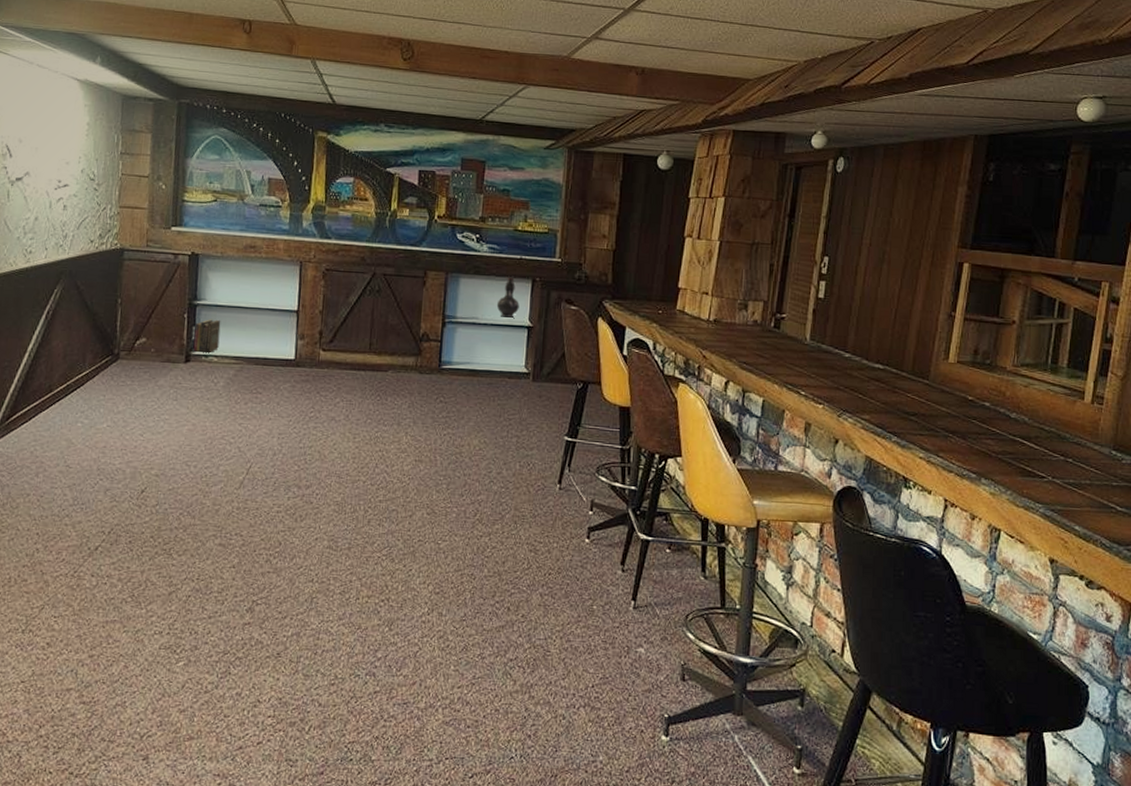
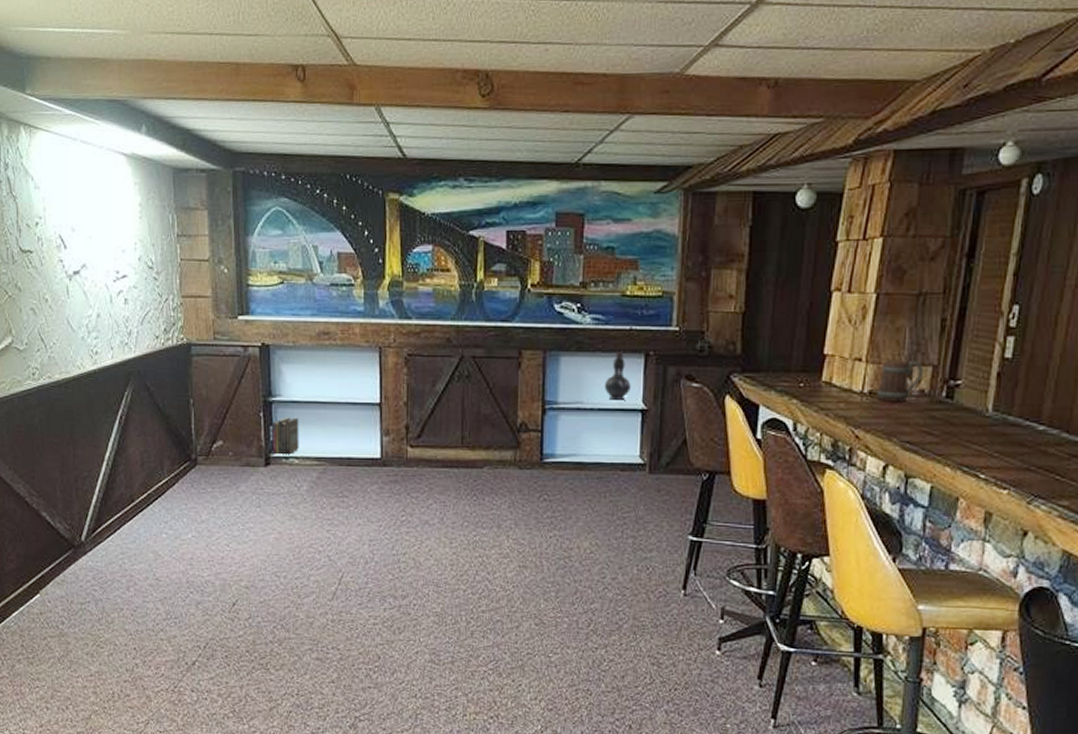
beer mug: none [721,295,756,330] -> present [877,360,923,402]

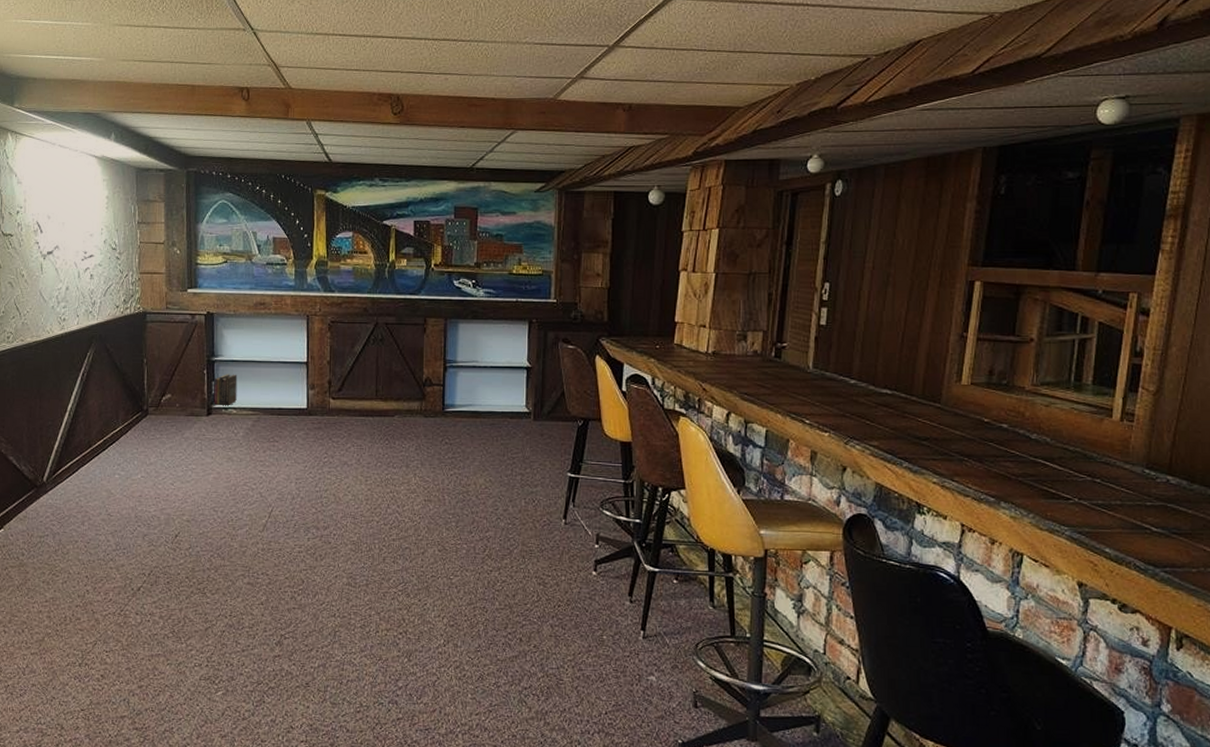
decorative vase: present [604,351,631,400] -> none [495,318,517,359]
beer mug: present [877,360,923,402] -> none [720,326,755,361]

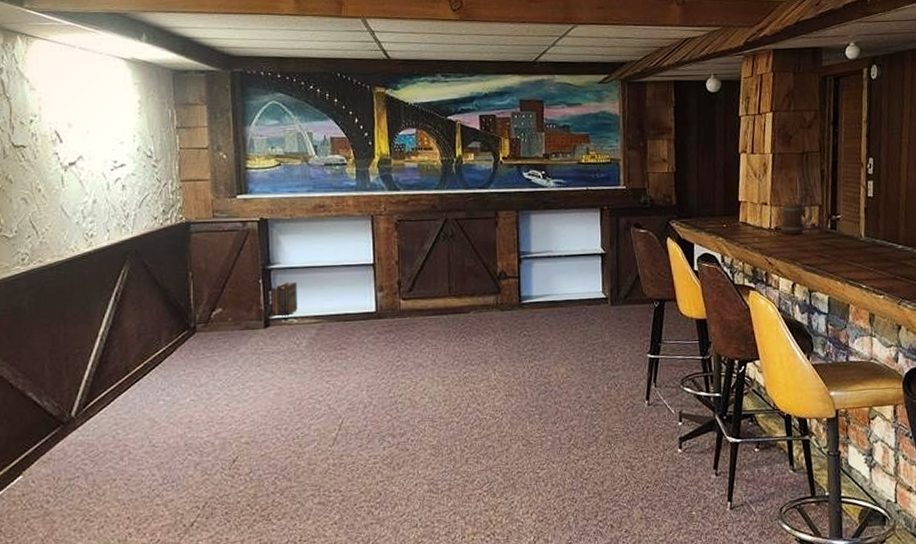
beer mug: none [720,326,755,361] -> present [781,202,812,235]

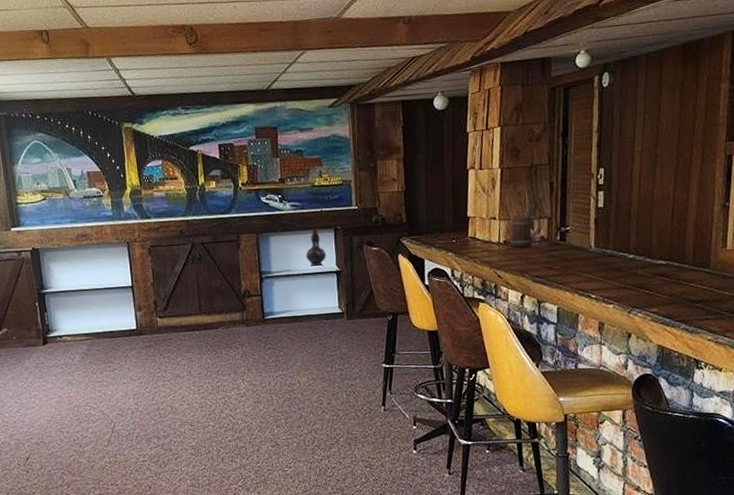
books: present [271,281,298,316] -> none [46,303,70,334]
decorative vase: none [568,207,591,248] -> present [305,228,326,266]

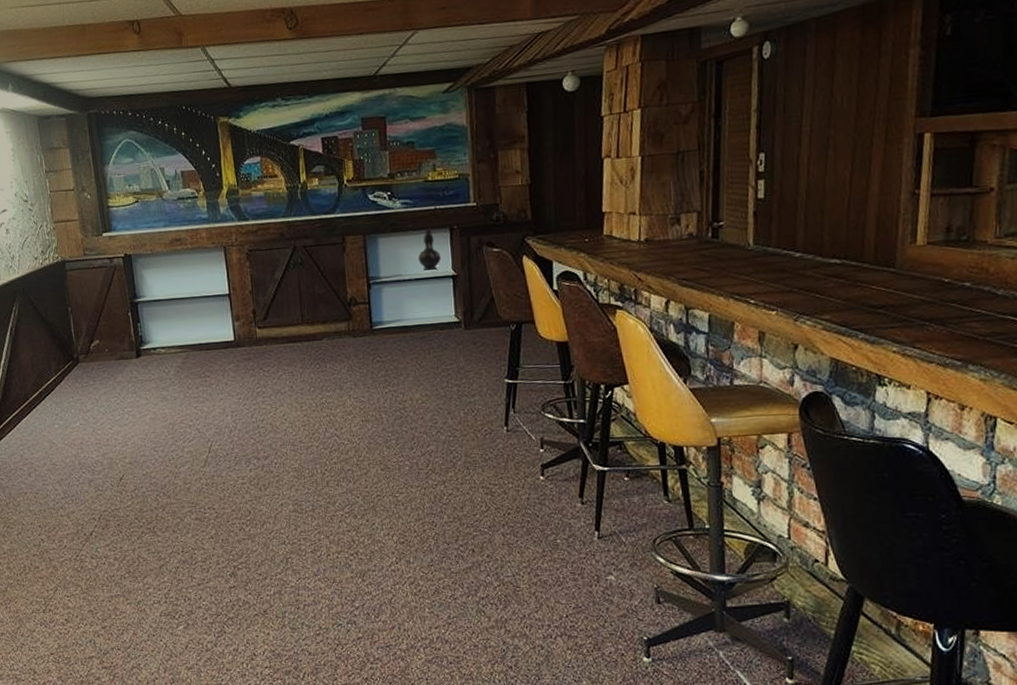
beer mug: present [510,216,541,248] -> none [652,210,689,247]

